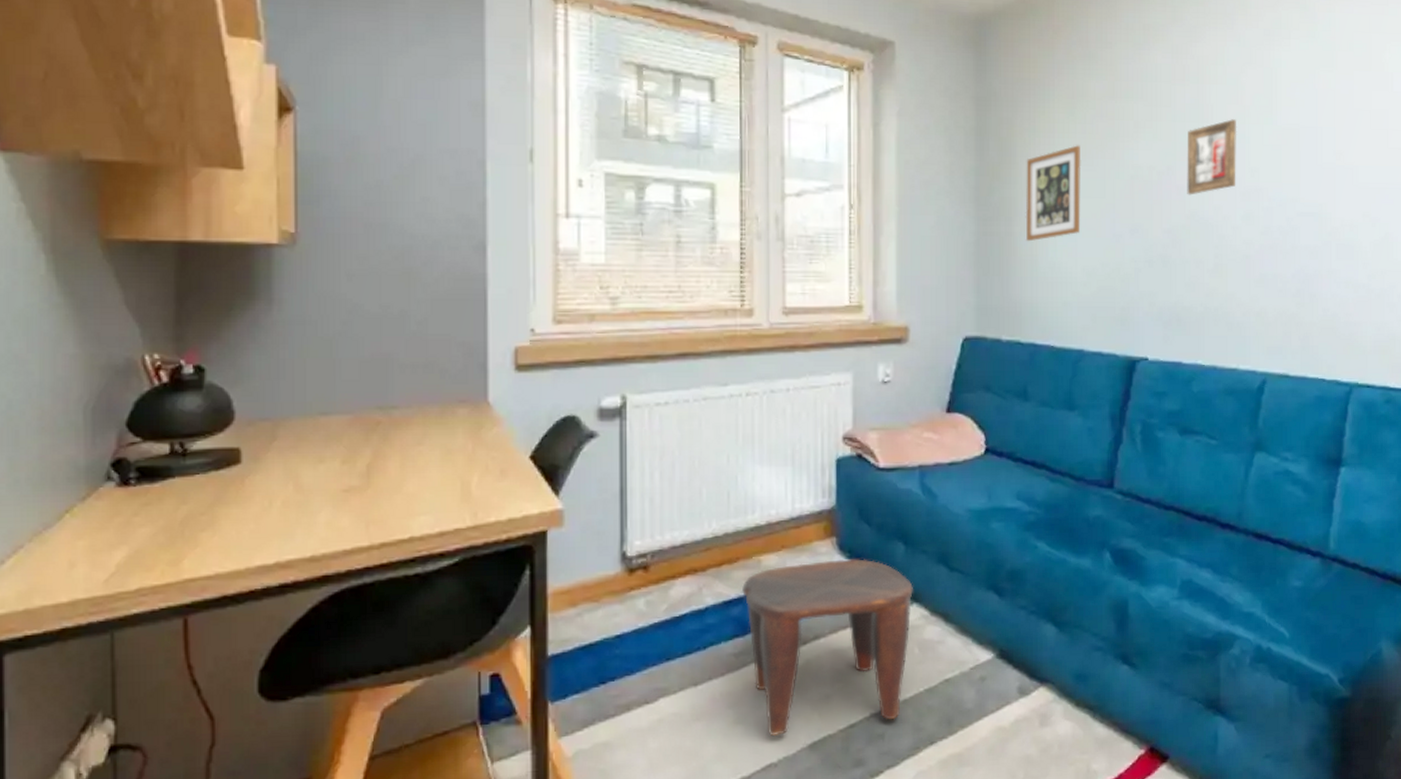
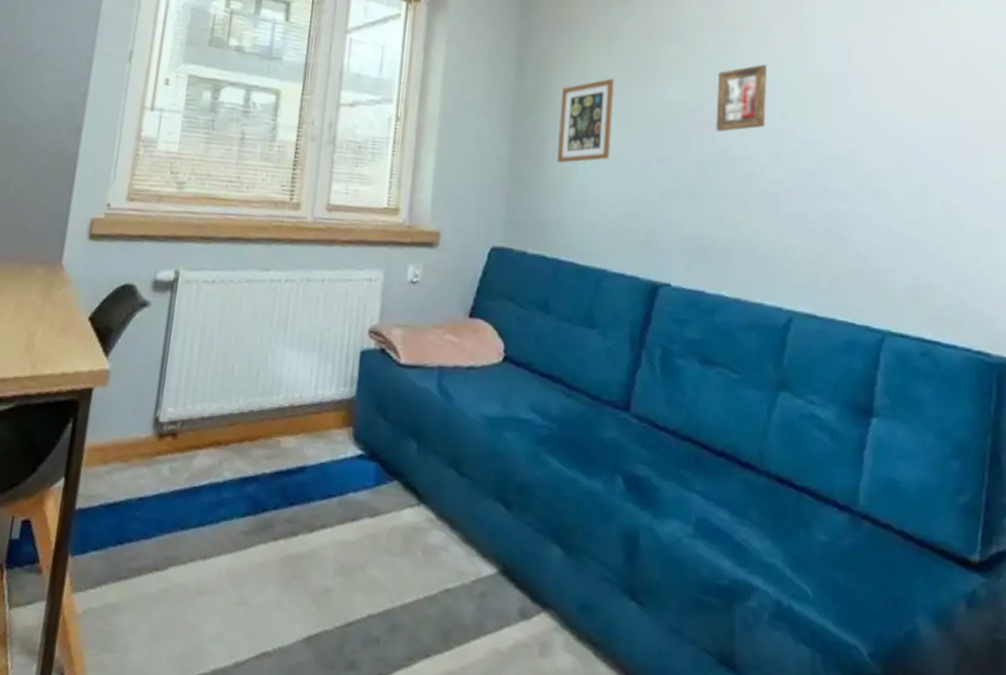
stool: present [741,559,913,737] -> none [258,449,422,625]

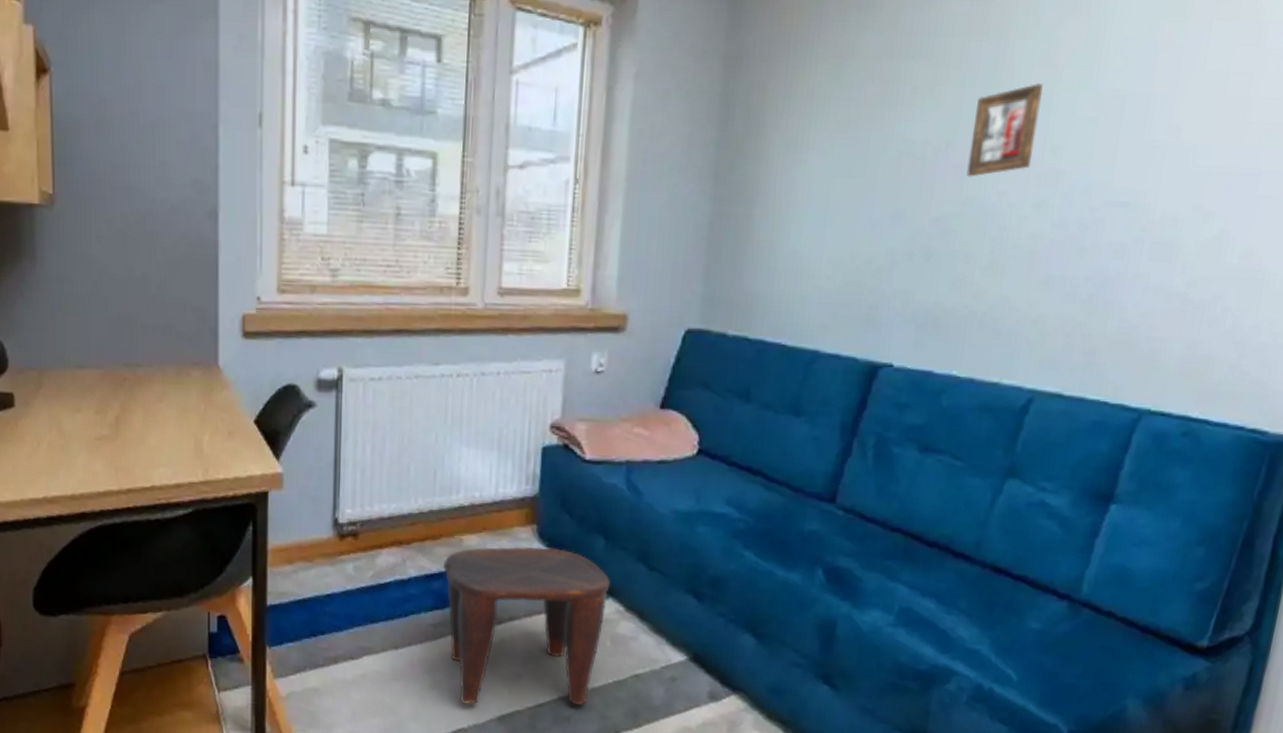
stool: none [258,449,422,625] -> present [442,547,610,706]
picture frame: present [556,78,614,163] -> none [765,114,843,227]

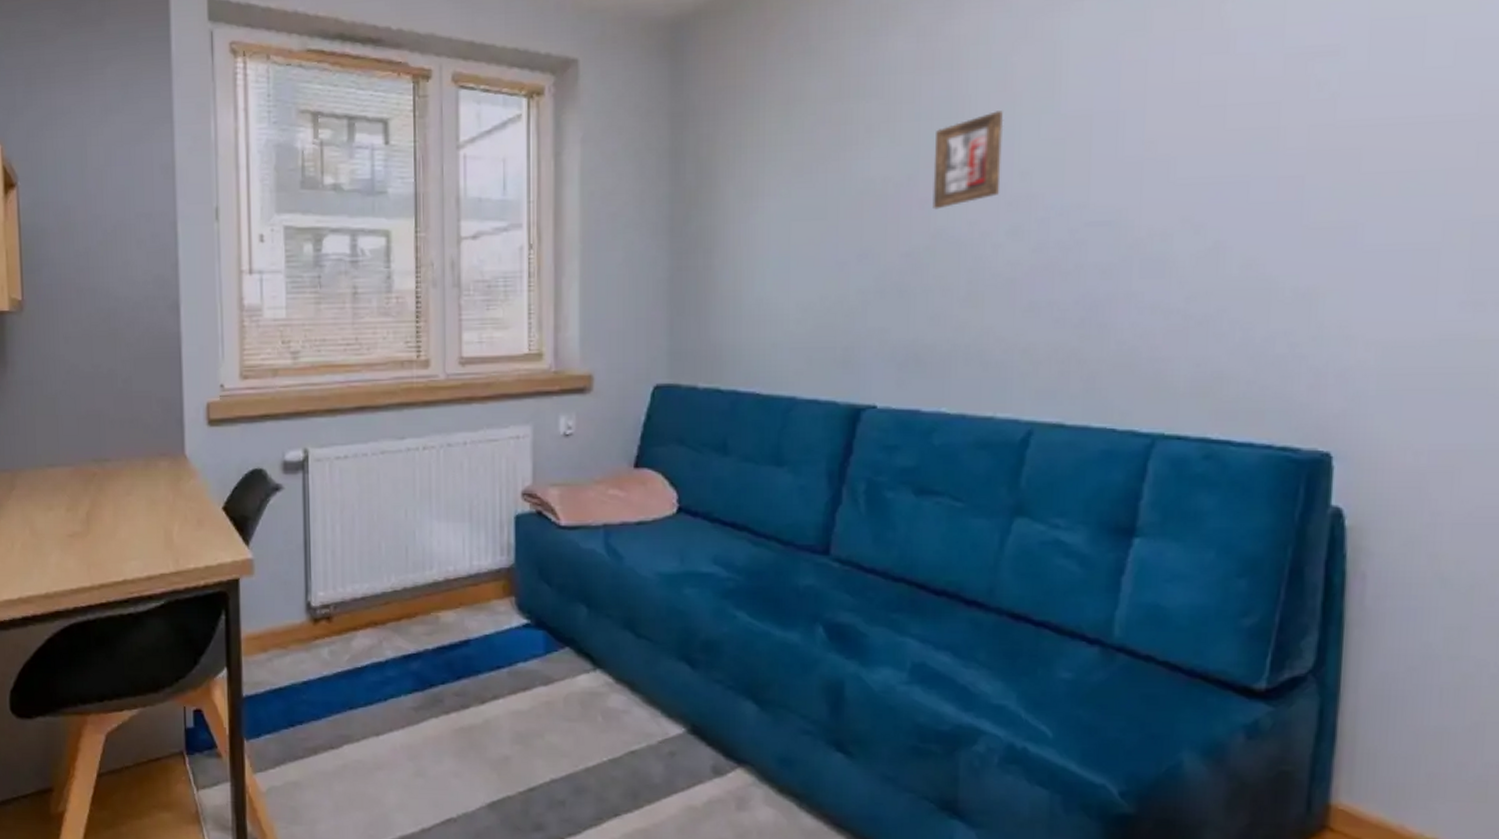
stool: present [442,547,610,706] -> none [420,620,596,792]

